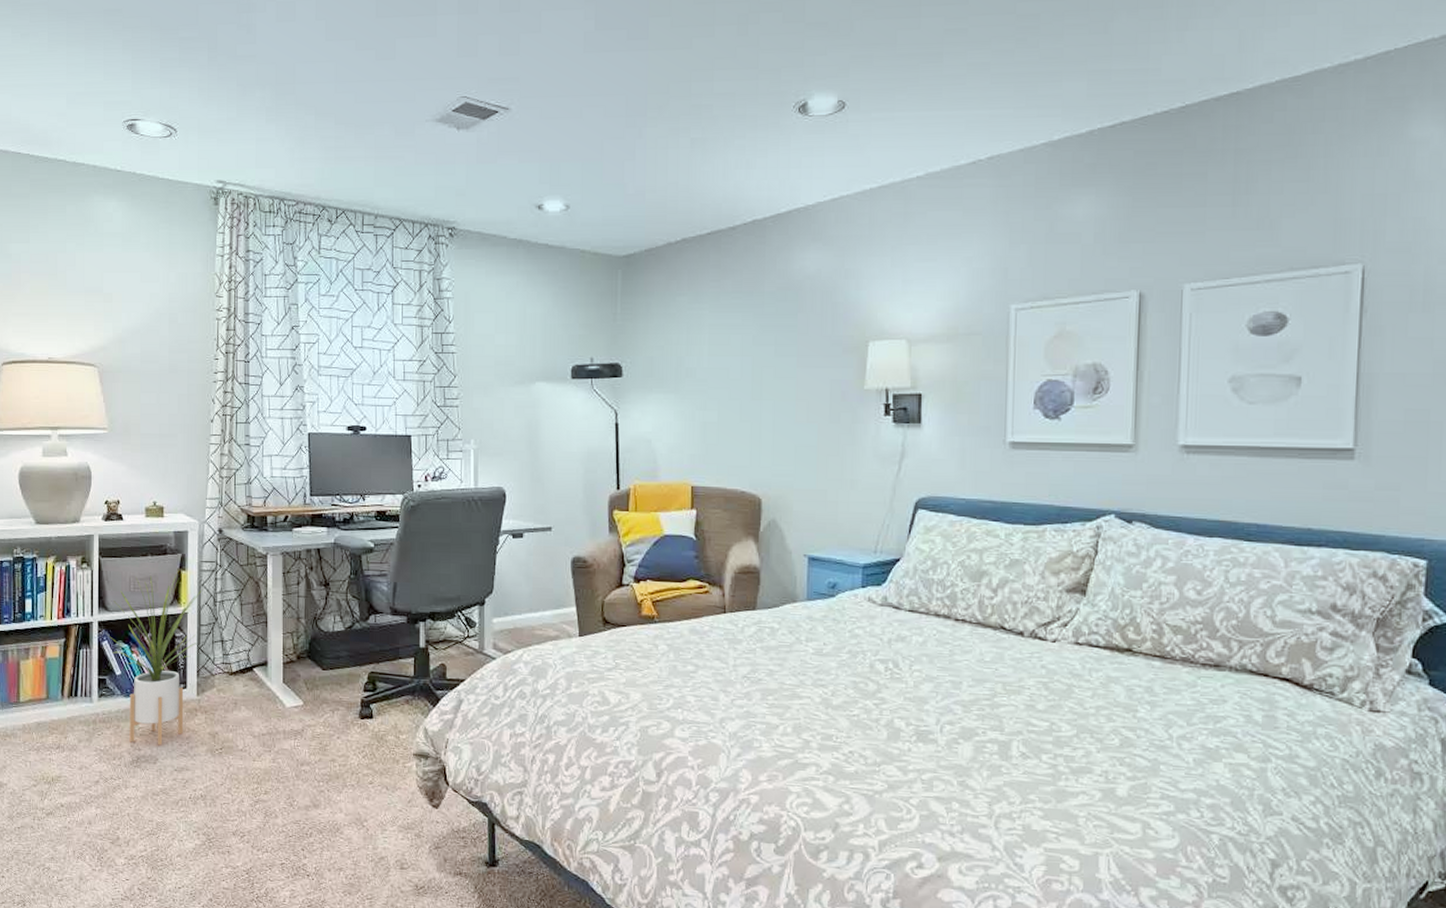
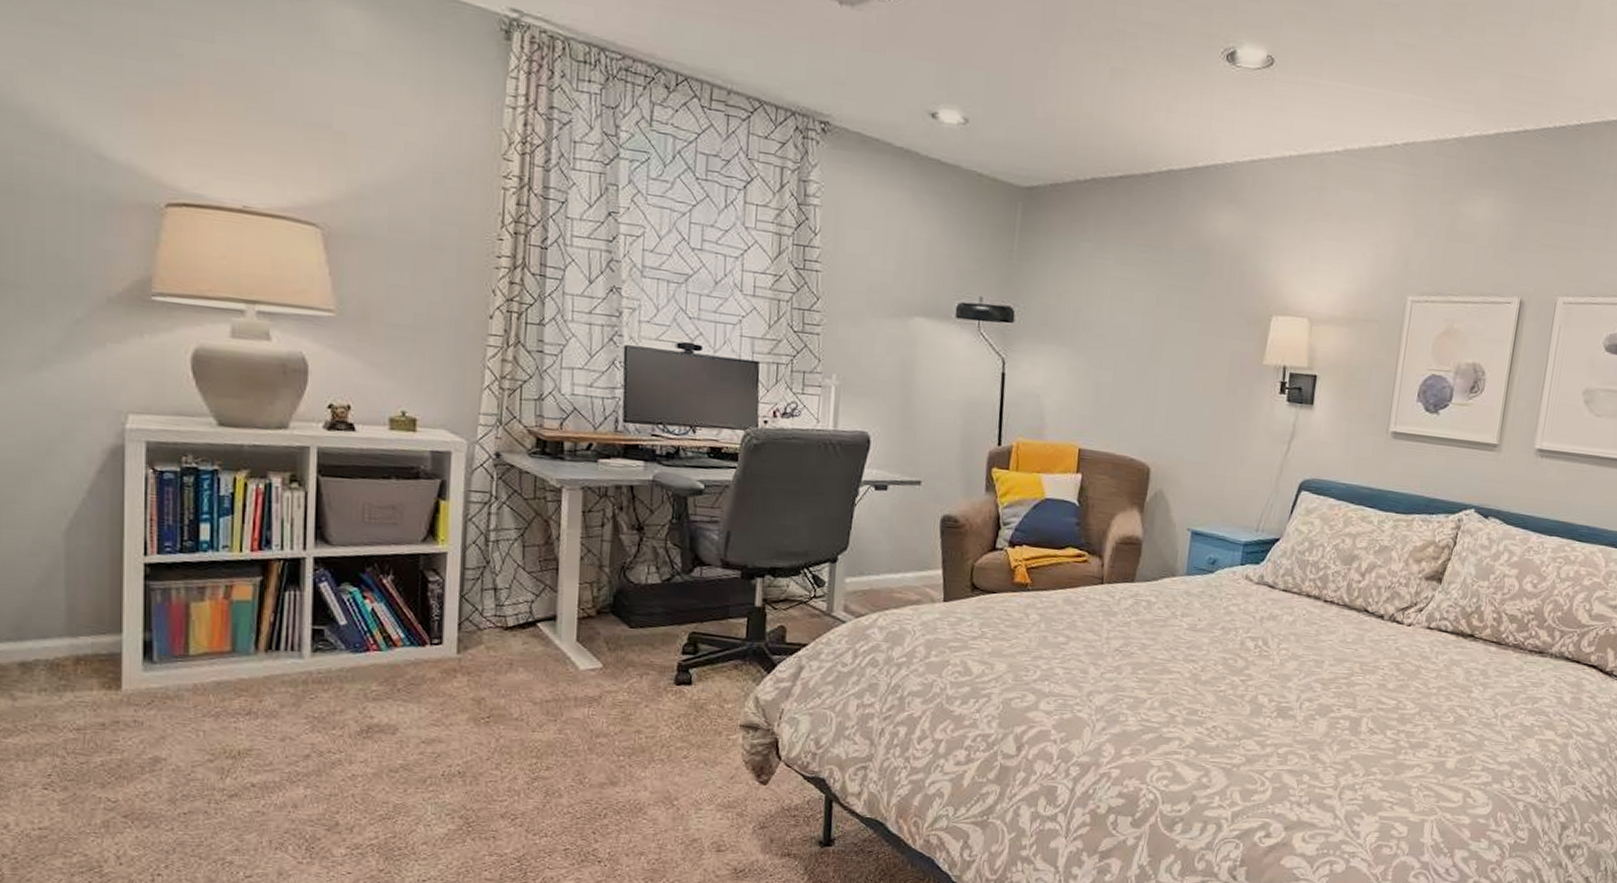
house plant: present [108,574,202,746] -> none [328,503,469,713]

